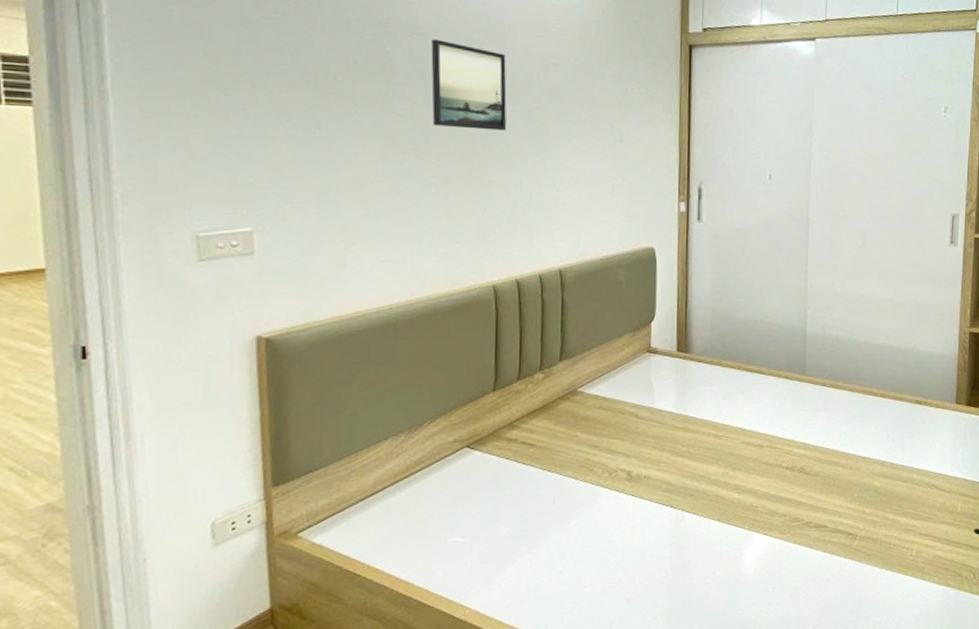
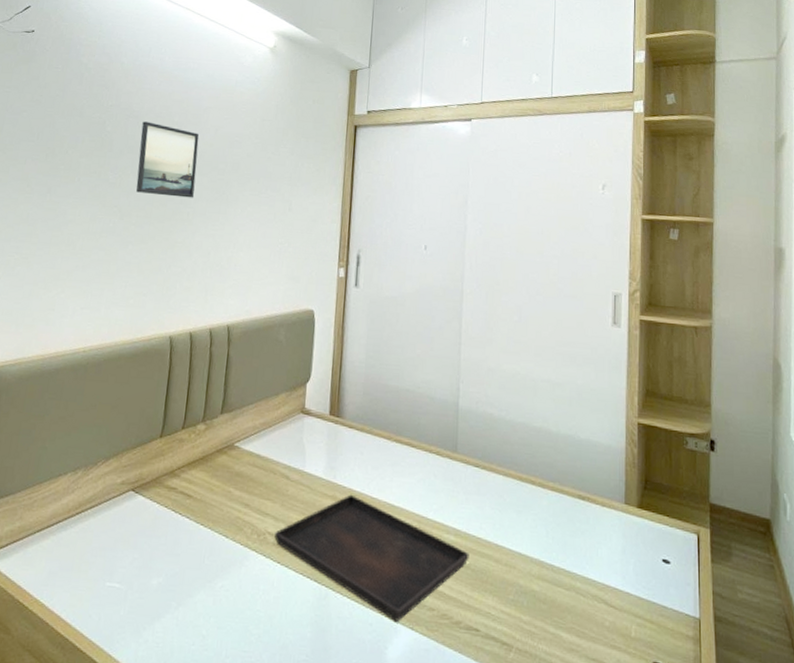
serving tray: none [627,424,818,531] -> present [274,494,470,622]

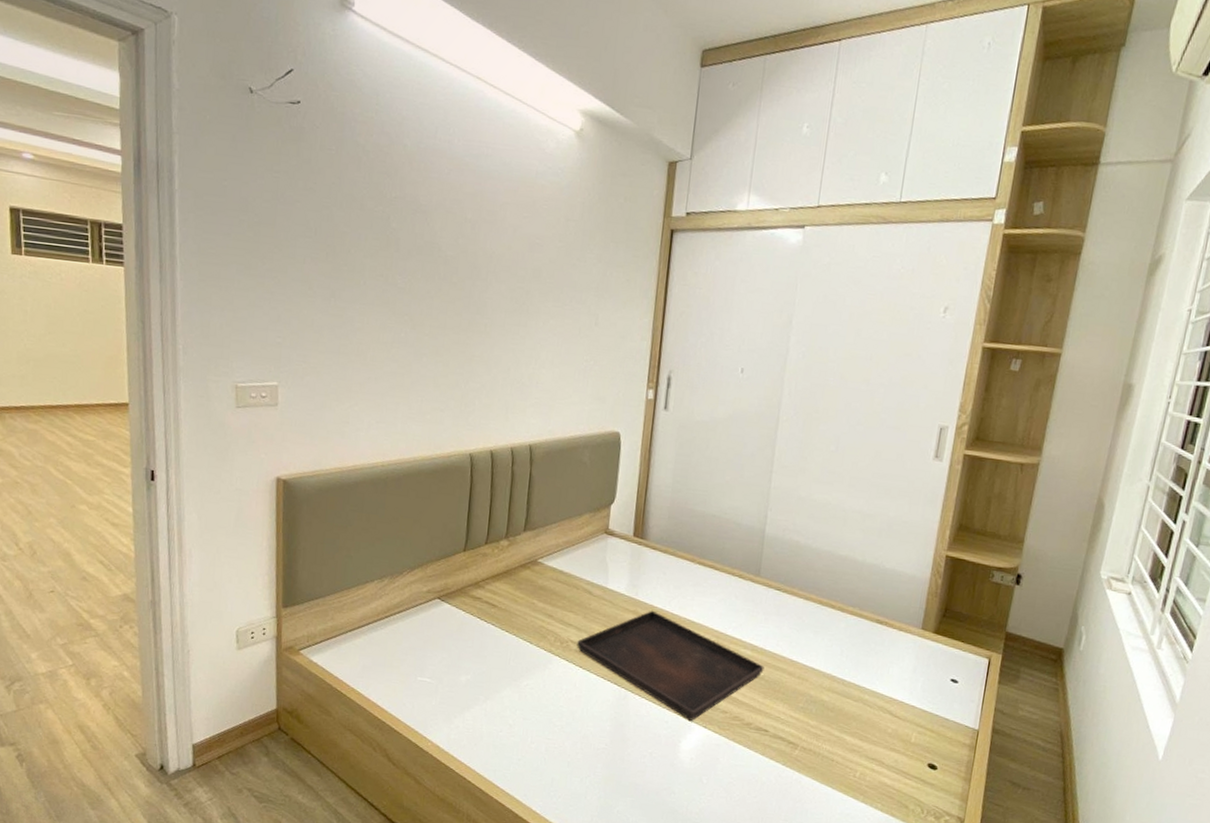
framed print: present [136,121,199,198] -> none [427,217,496,308]

